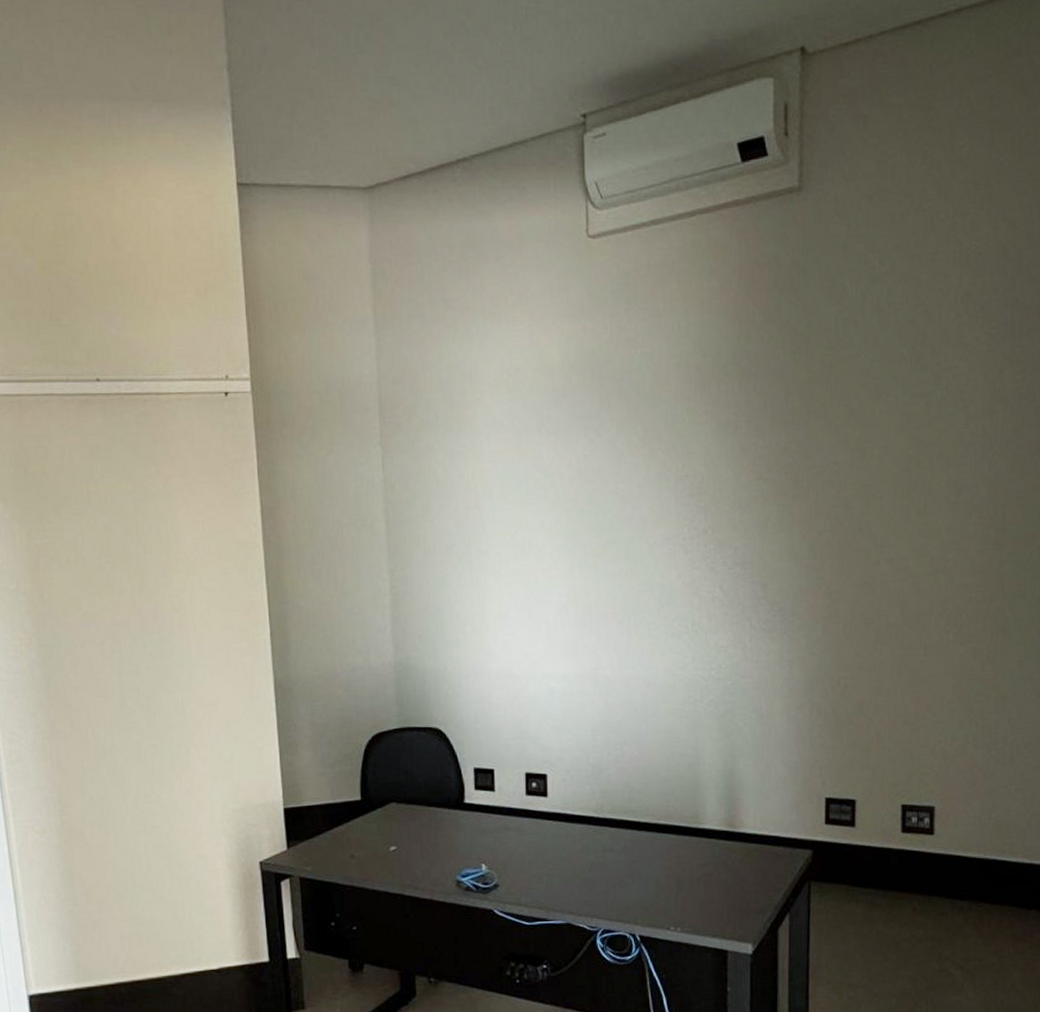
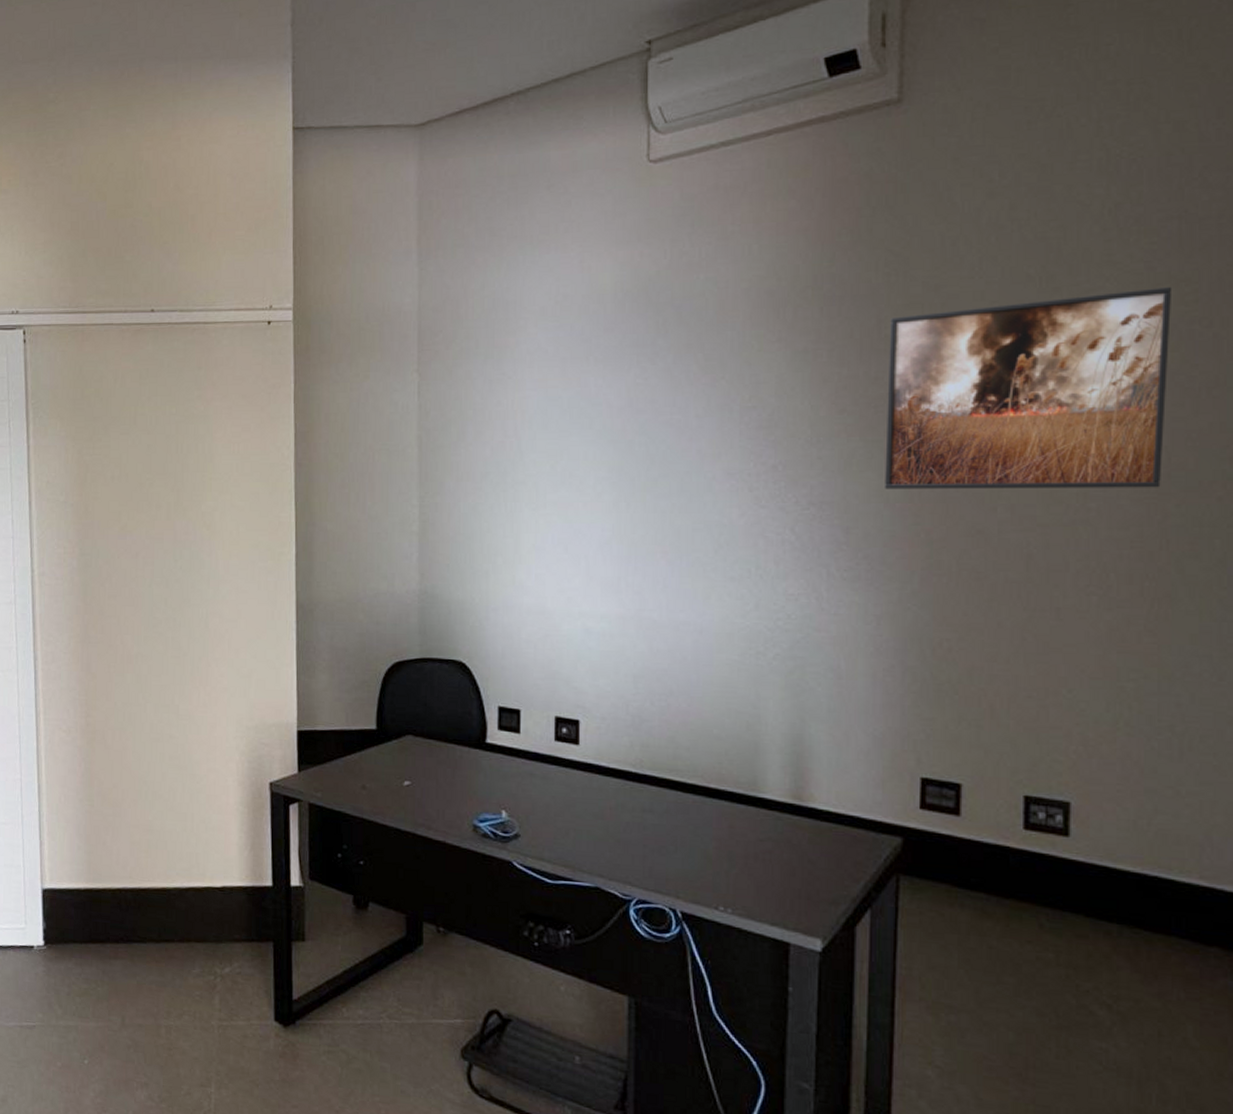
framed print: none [794,367,1007,549] -> present [885,287,1173,489]

